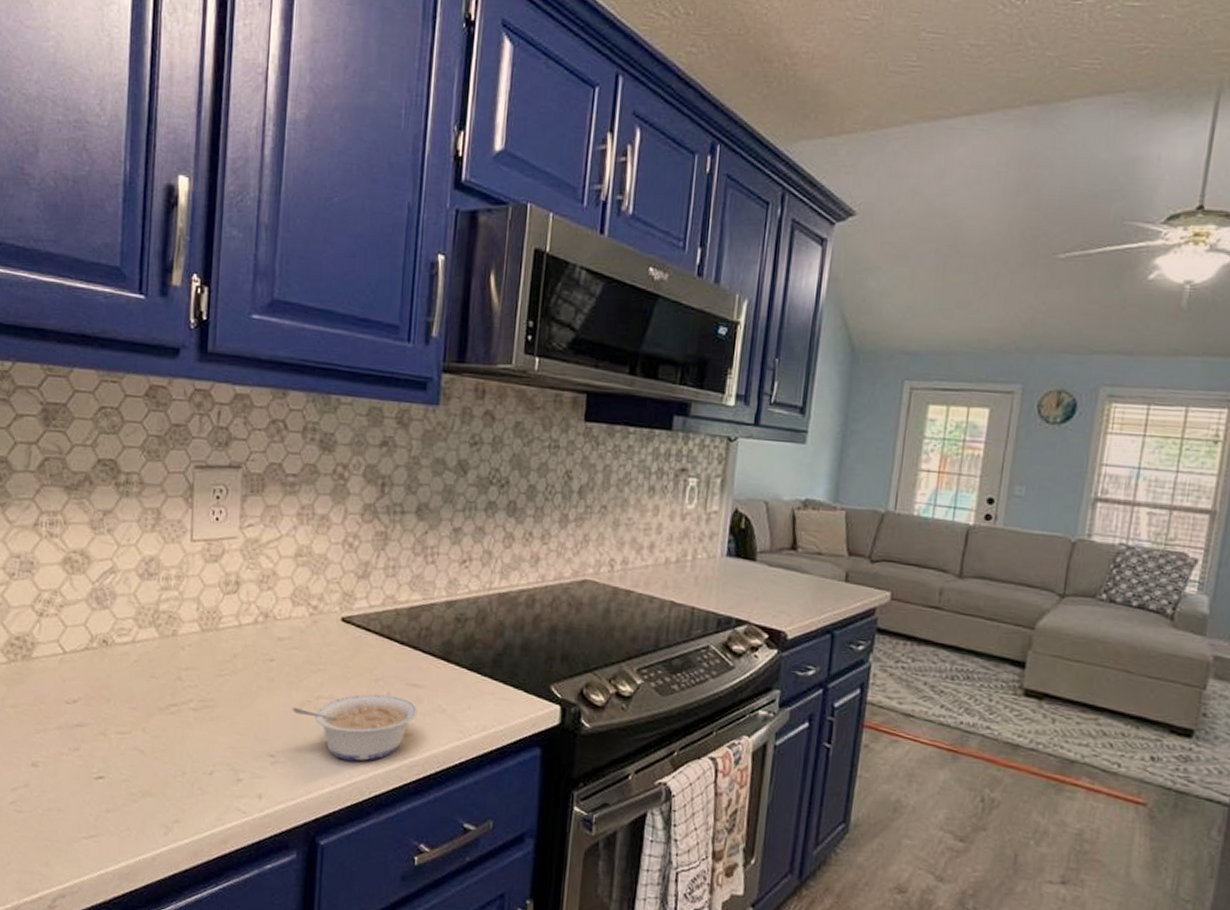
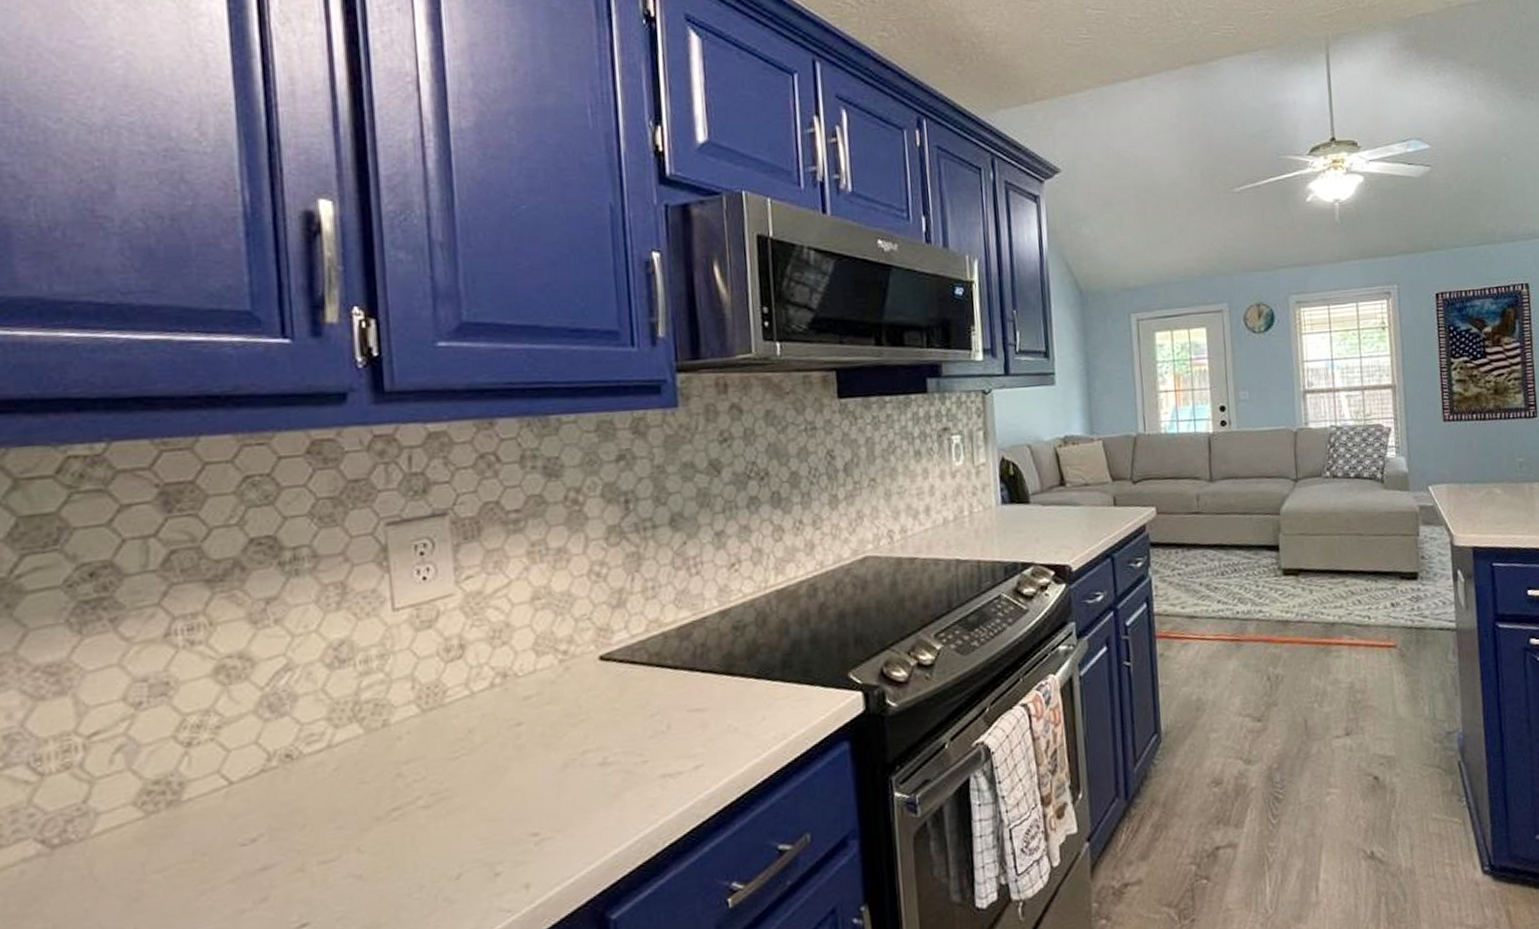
legume: present [292,694,418,761] -> none [553,727,706,815]

